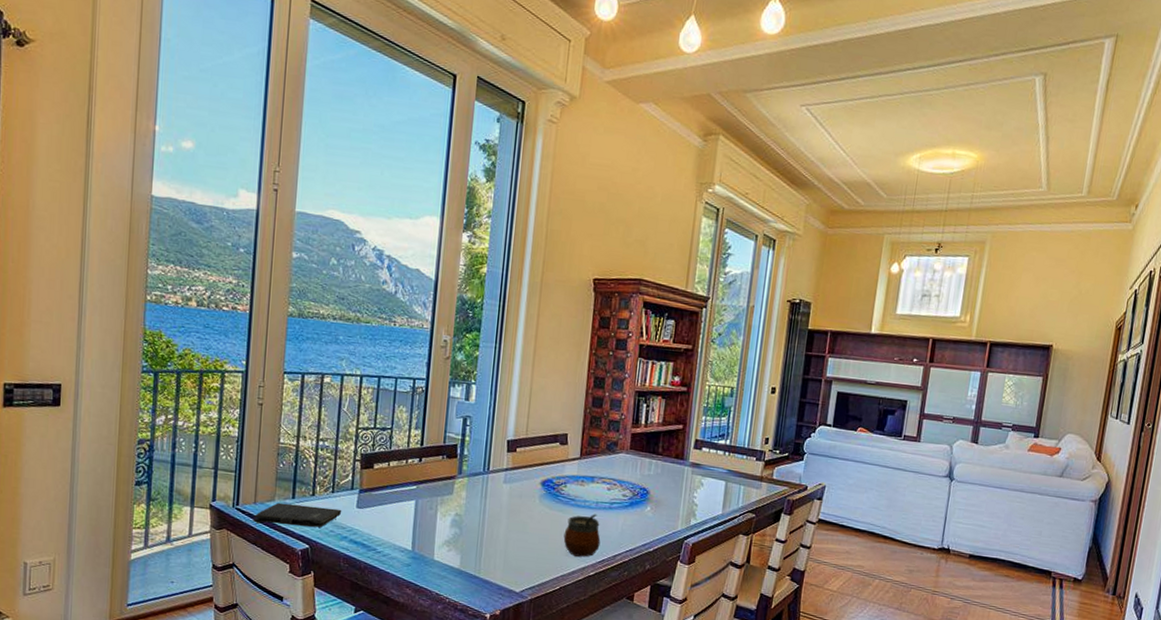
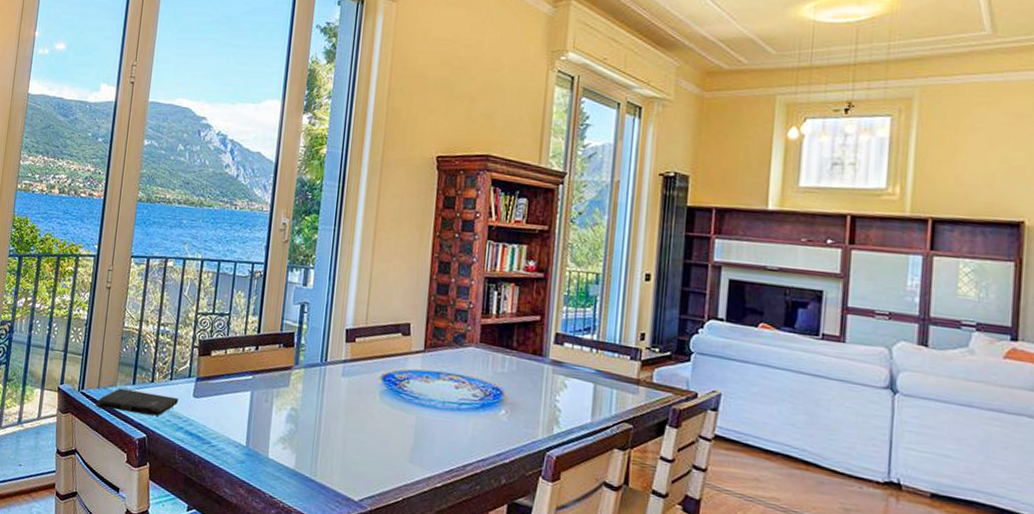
gourd: present [563,514,601,557] -> none [406,415,448,465]

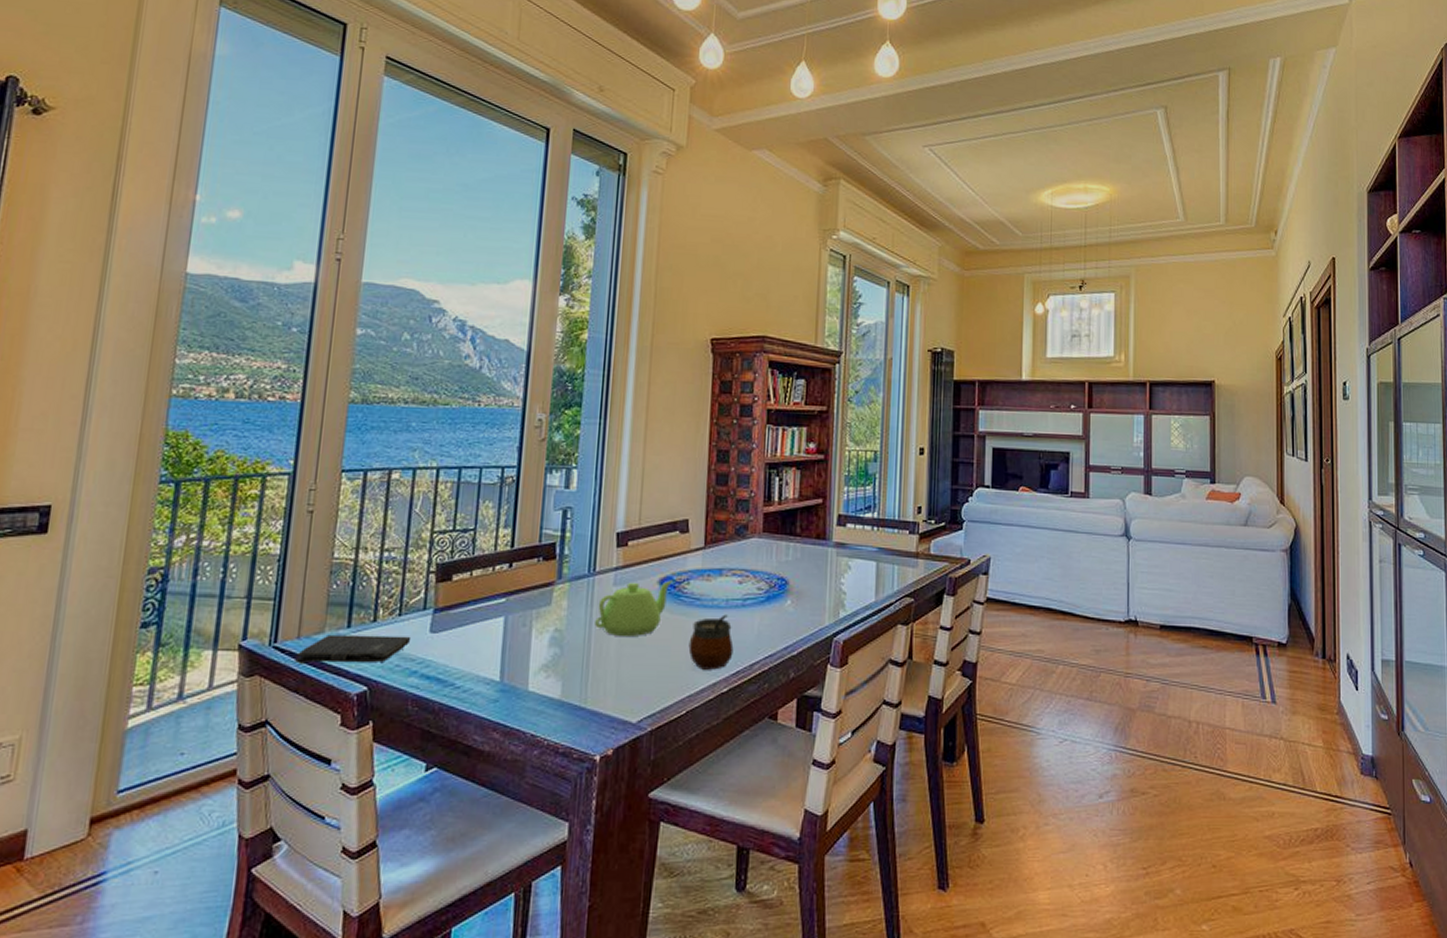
teapot: none [325,374,394,425] -> present [595,580,672,636]
gourd: none [406,415,448,465] -> present [688,614,734,670]

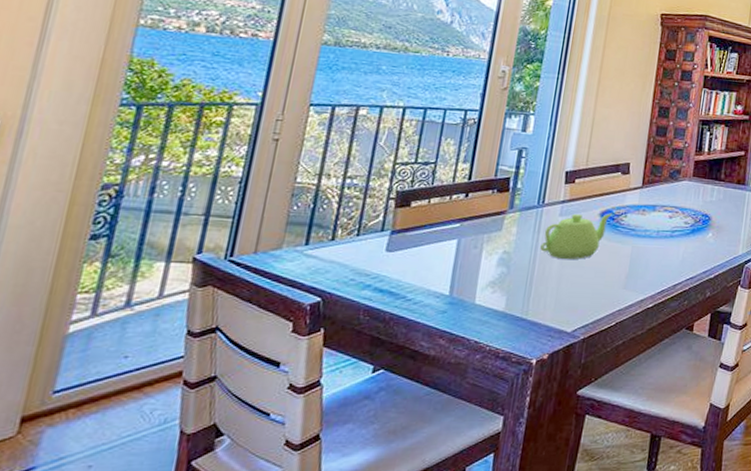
checkbook: present [295,634,412,663] -> none [250,250,368,277]
gourd: present [688,614,734,670] -> none [621,243,661,289]

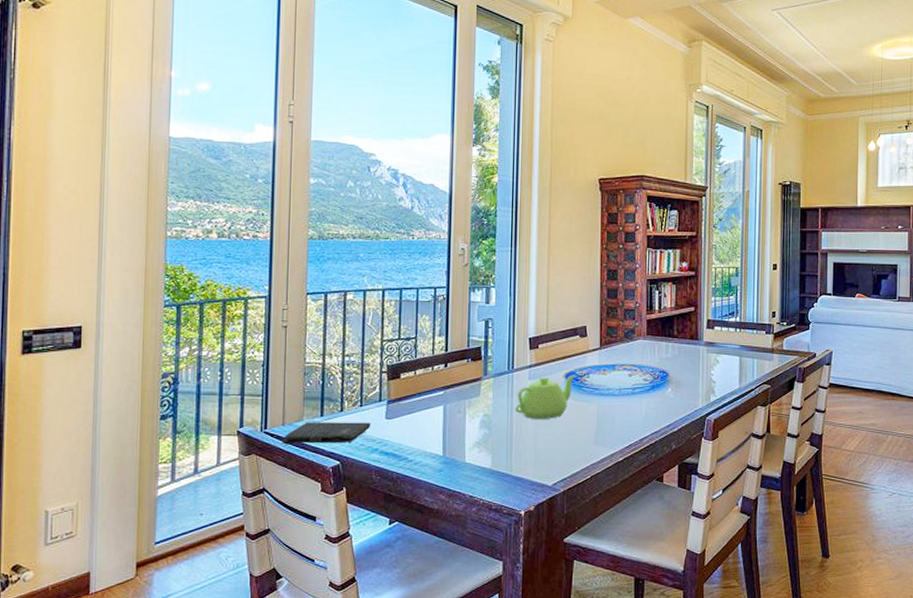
checkbook: none [250,250,368,277] -> present [282,422,371,444]

